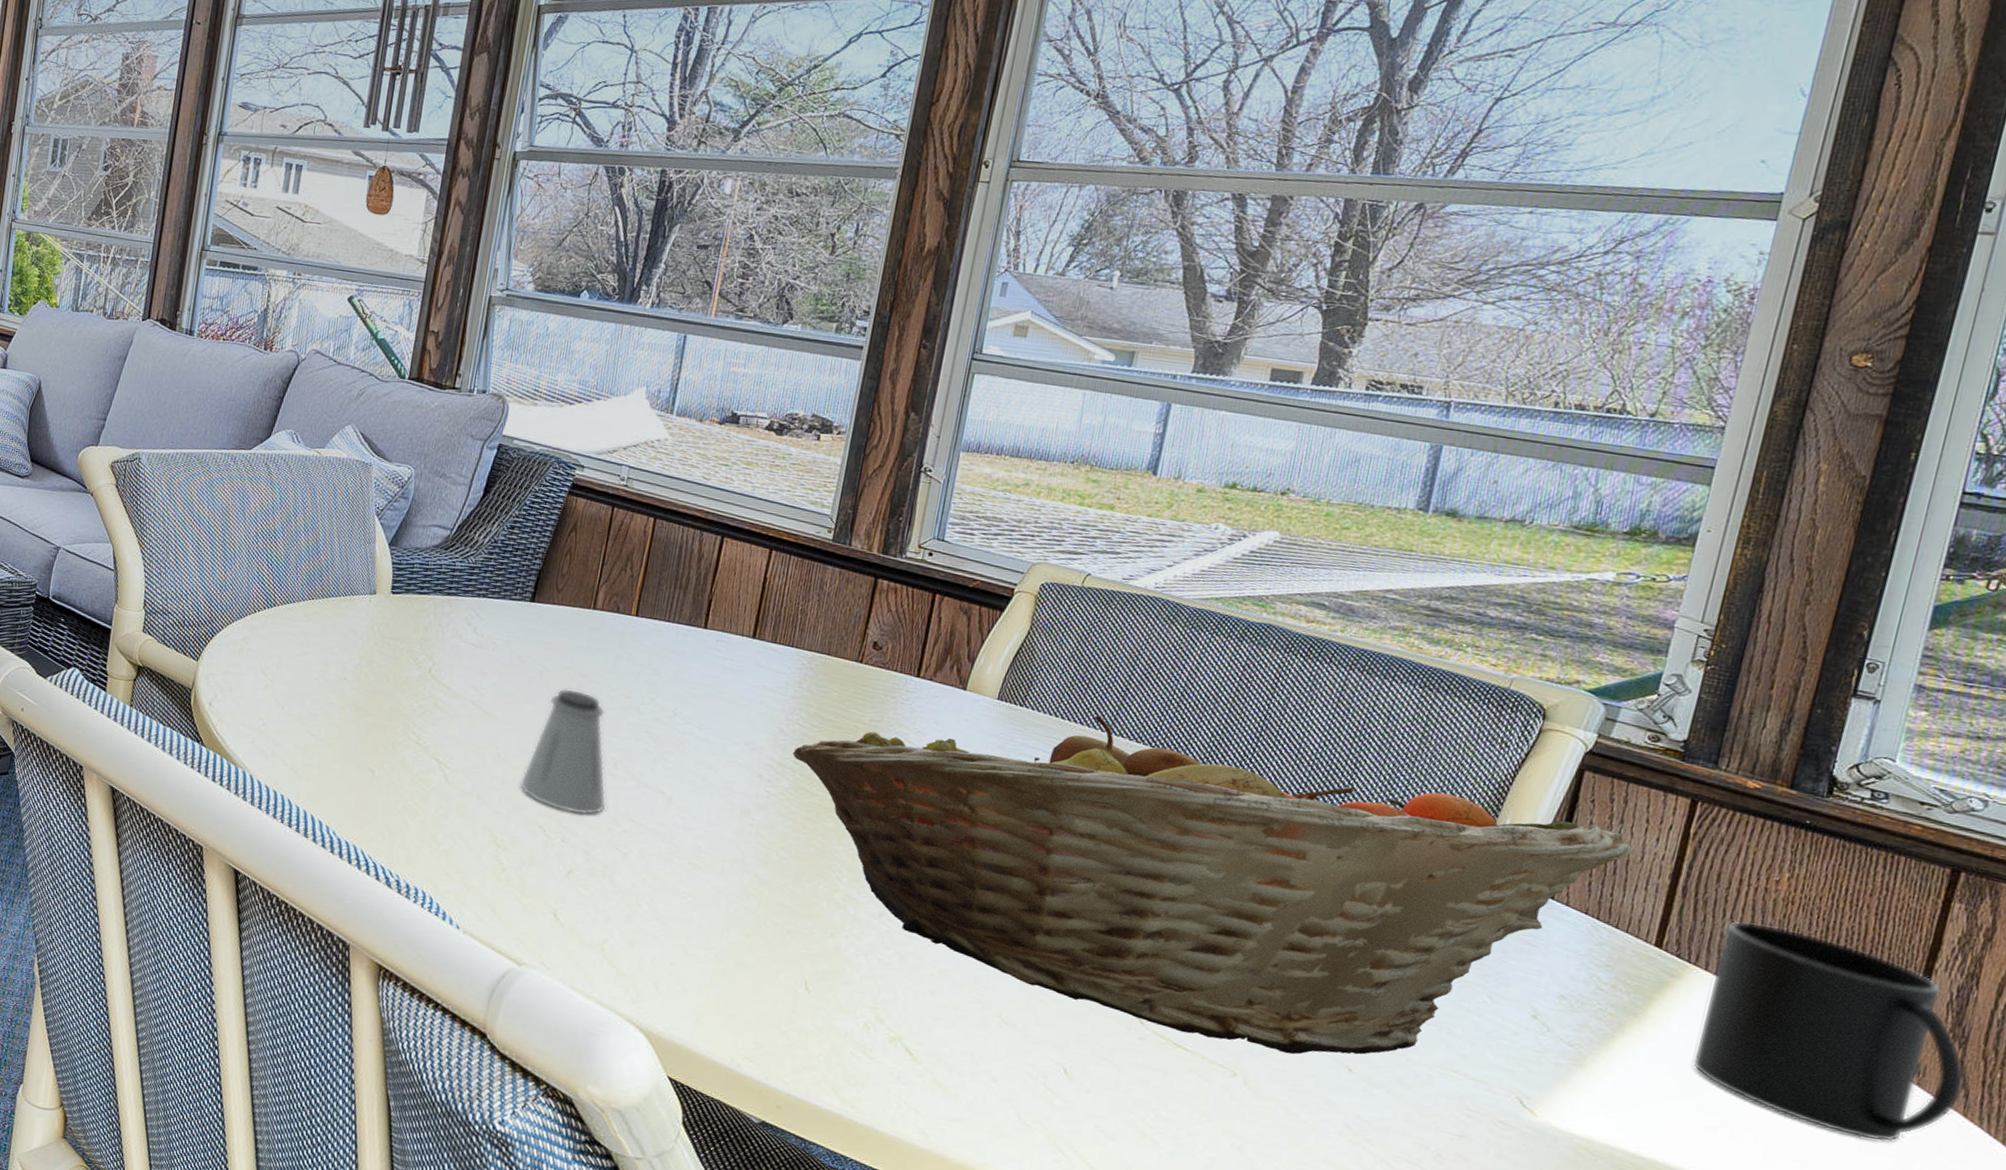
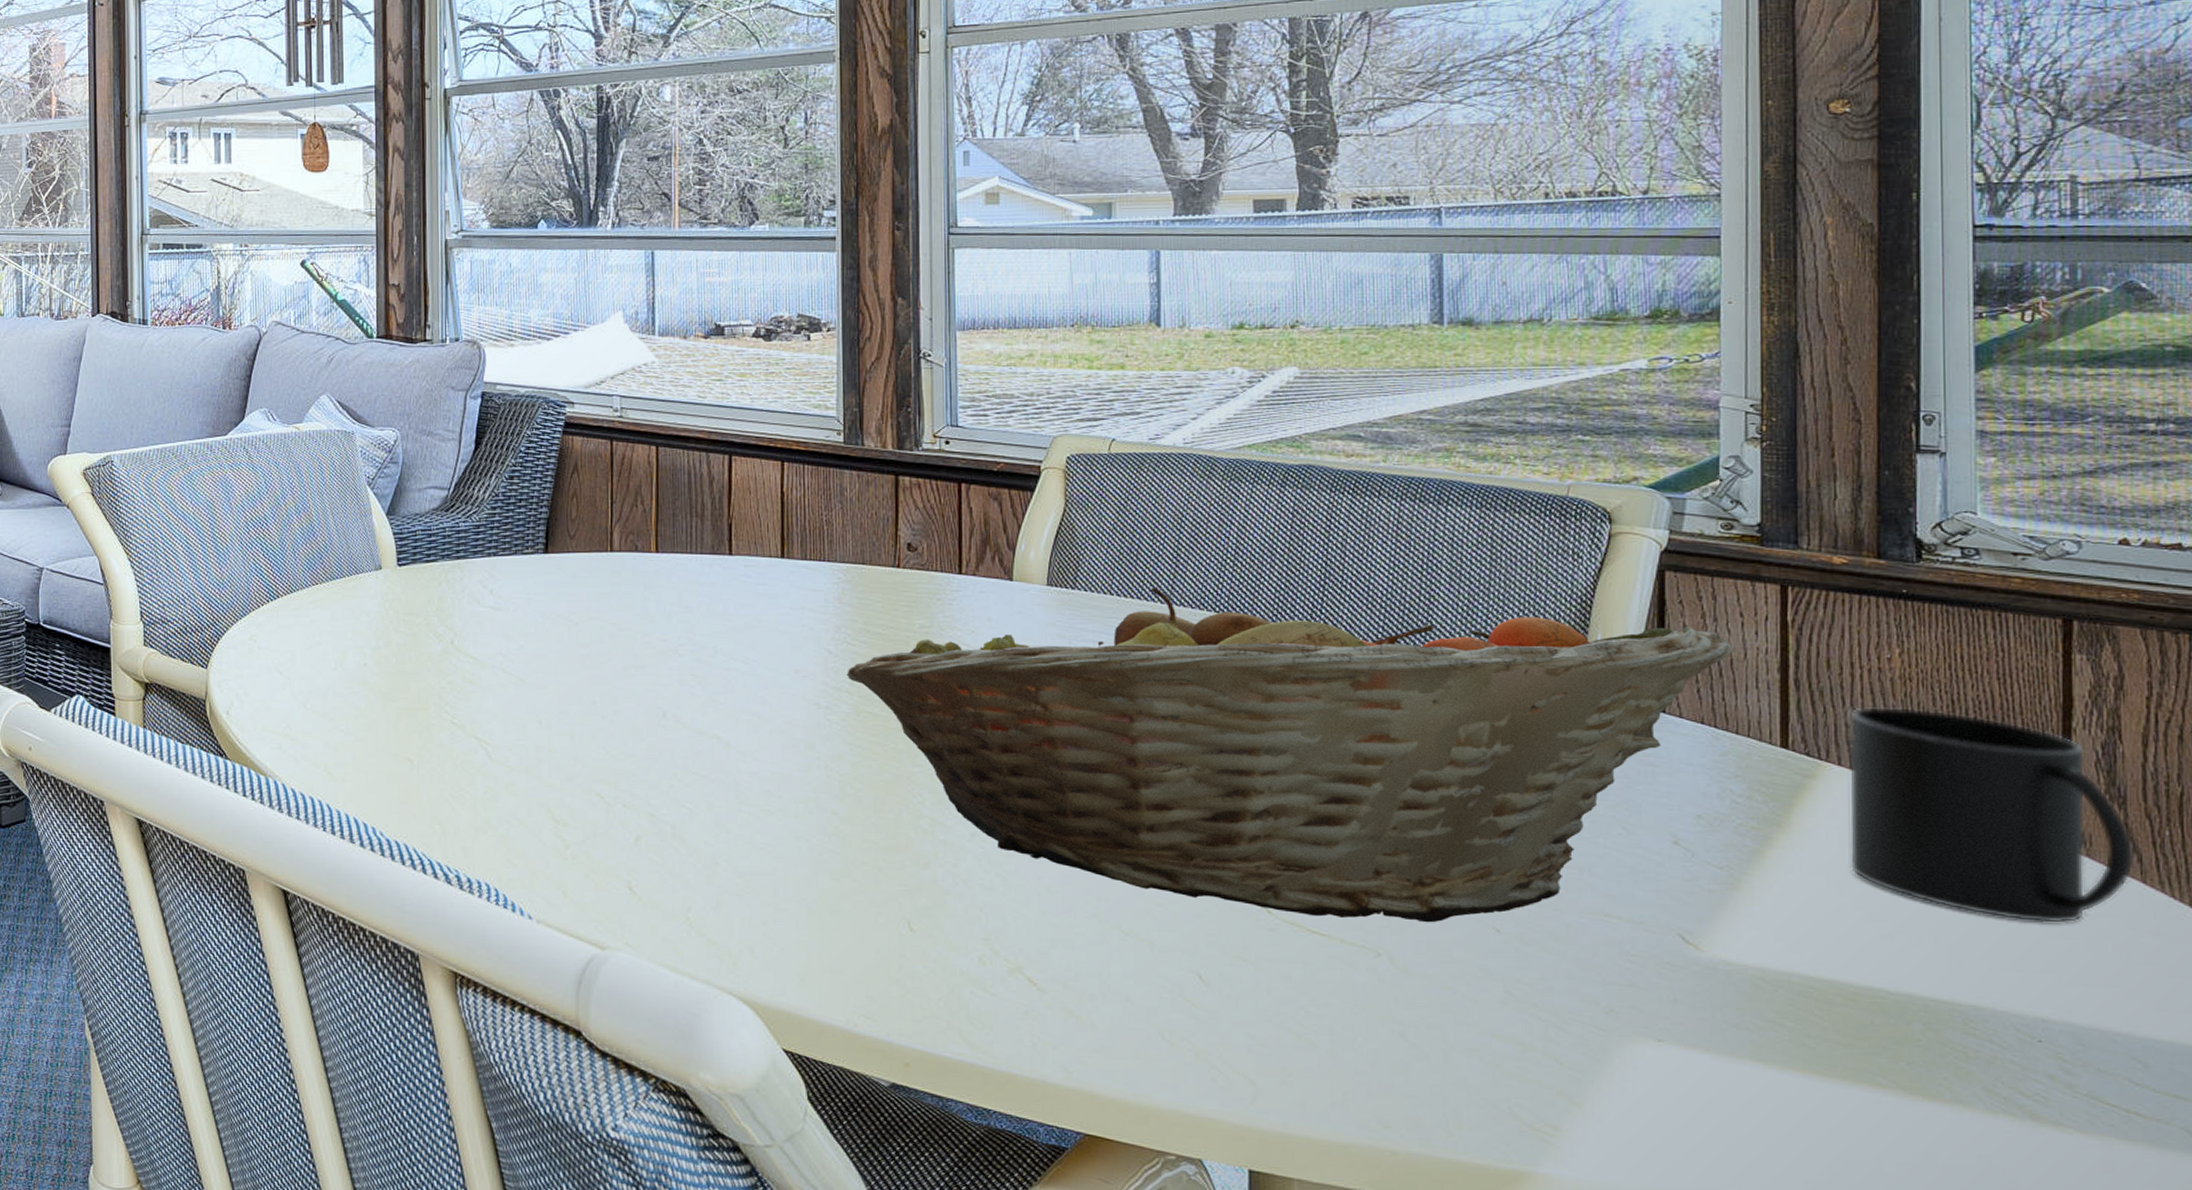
saltshaker: present [519,688,607,815] -> none [567,640,662,774]

